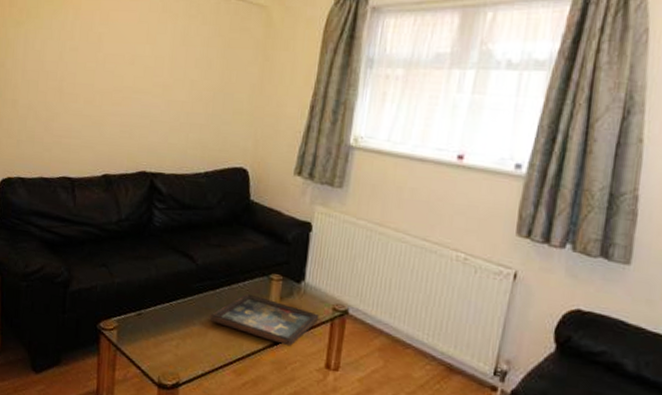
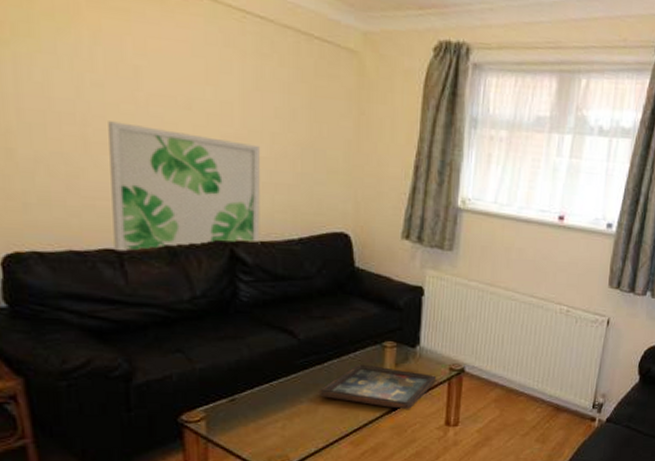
wall art: none [70,76,182,180] -> present [108,121,261,252]

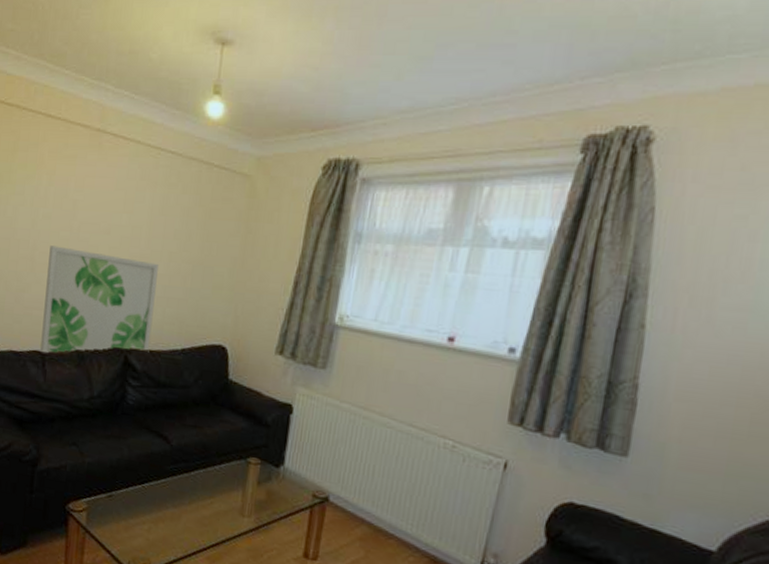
decorative tray: present [318,364,437,410] -> none [183,477,298,534]

